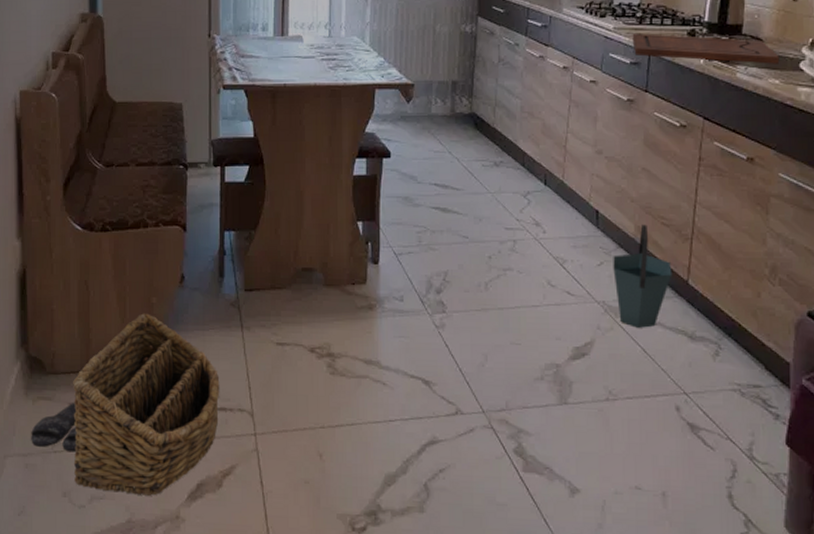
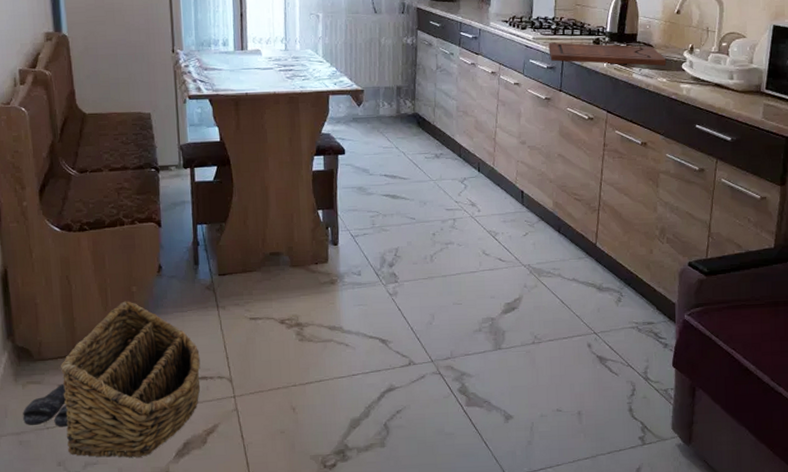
bucket: present [613,224,673,328] -> none [536,200,584,284]

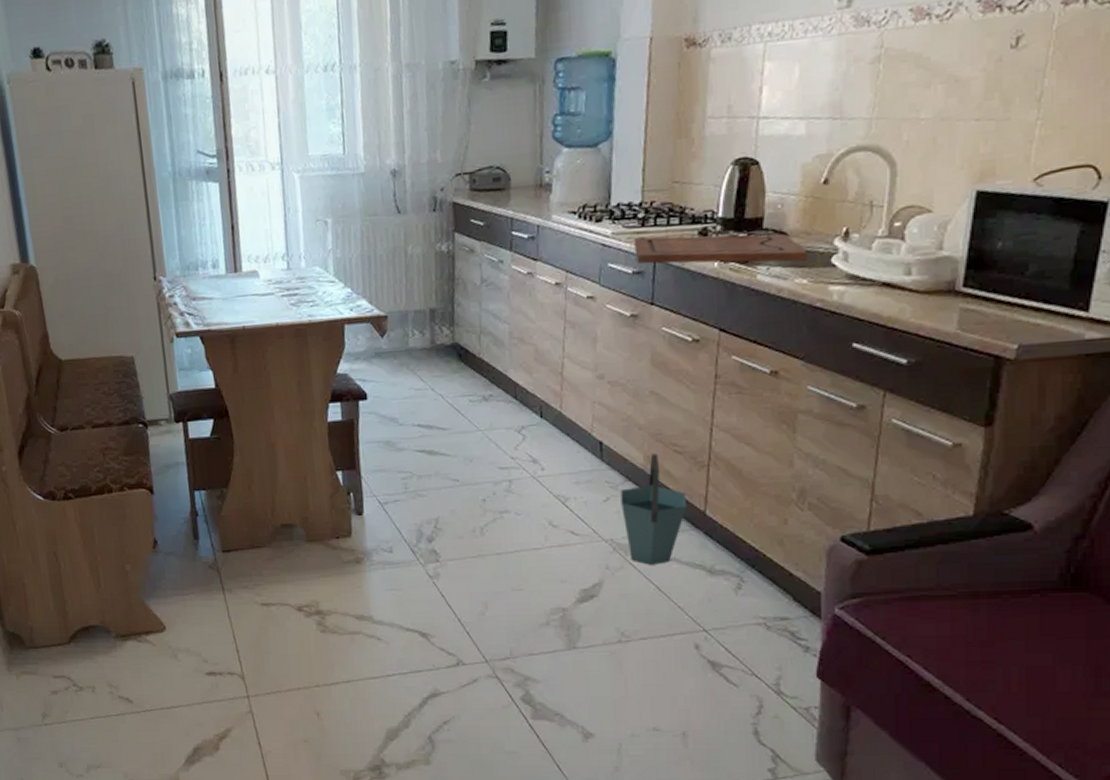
slippers: present [23,383,68,426] -> none [19,675,67,723]
basket: present [61,301,201,458] -> none [54,581,209,762]
bucket: none [536,200,584,284] -> present [620,453,688,565]

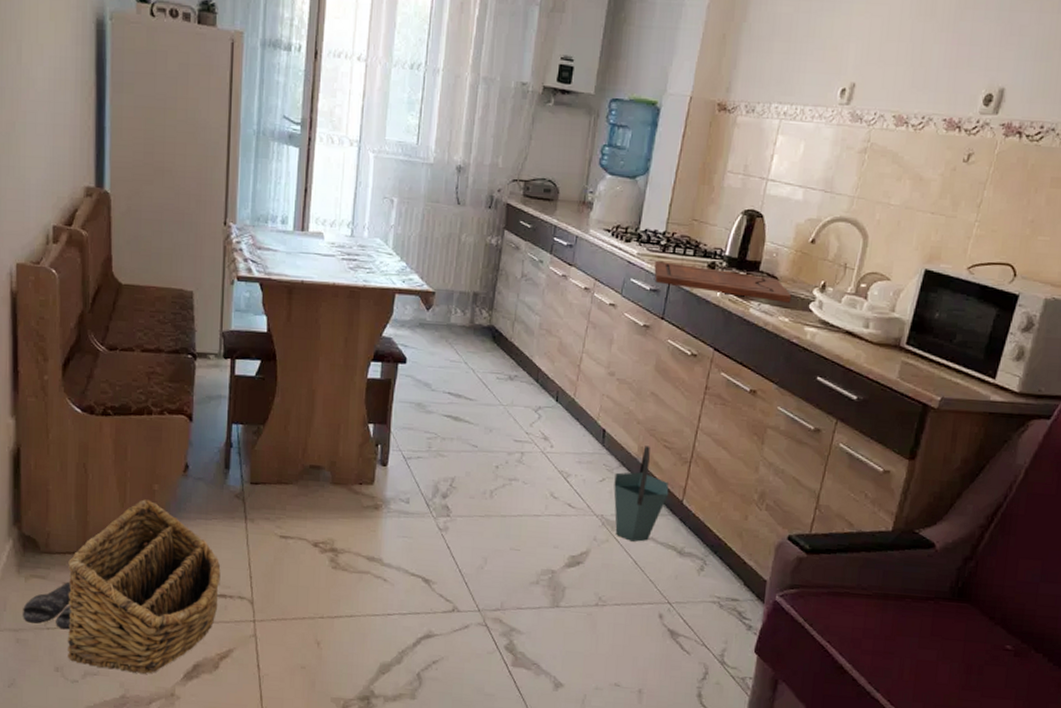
slippers: none [19,675,67,723] -> present [23,581,72,629]
basket: none [54,581,209,762] -> present [67,499,221,674]

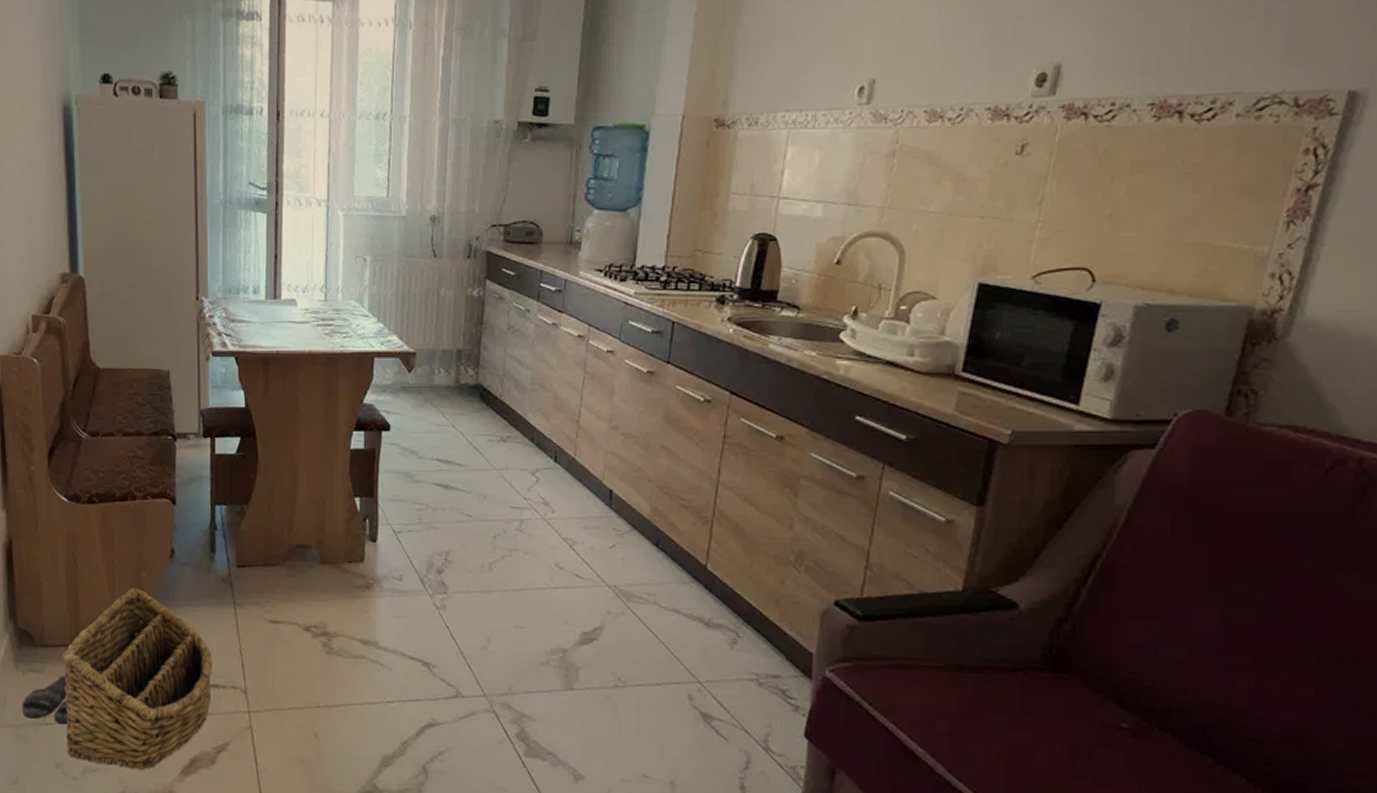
bucket: present [613,445,669,542] -> none [626,505,690,614]
cutting board: present [654,260,792,303] -> none [655,298,818,334]

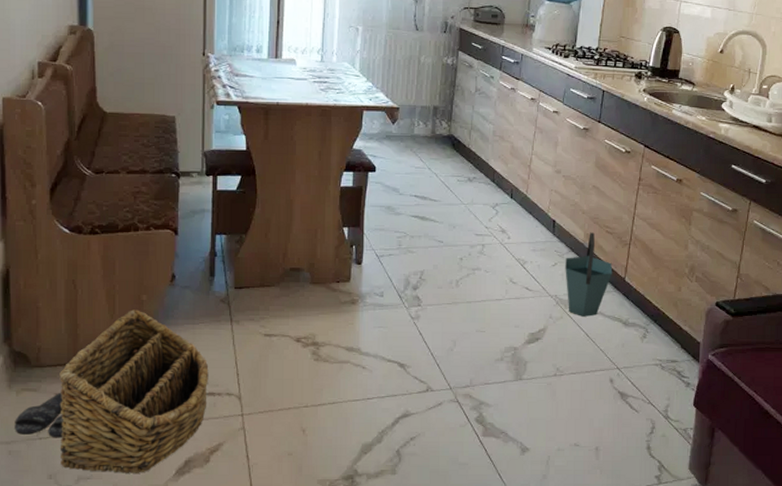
bucket: none [626,505,690,614] -> present [565,232,613,317]

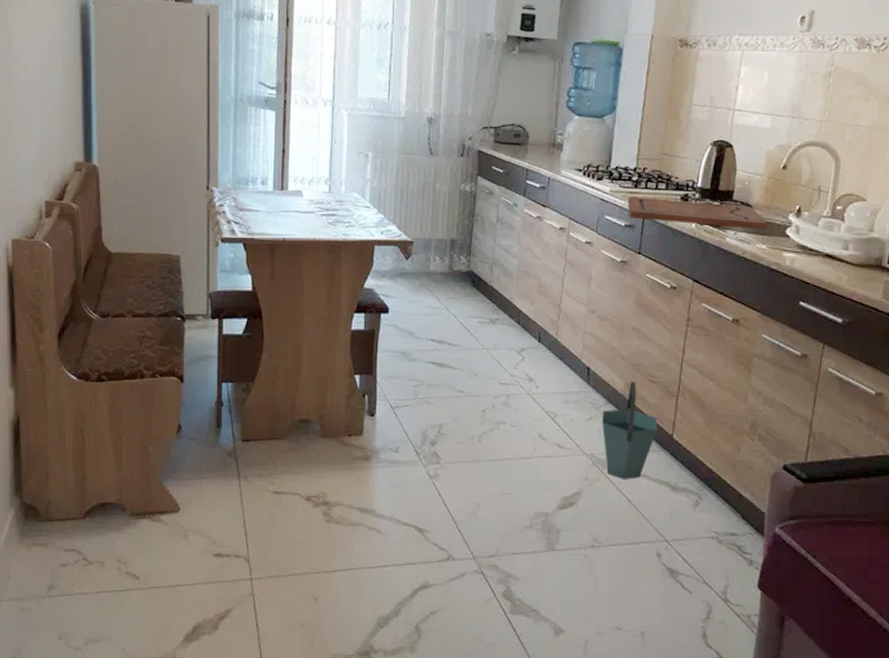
slippers: present [15,392,63,437] -> none [26,548,73,596]
basket: present [59,309,209,473] -> none [68,462,216,638]
cutting board: none [590,72,707,104] -> present [627,196,768,230]

